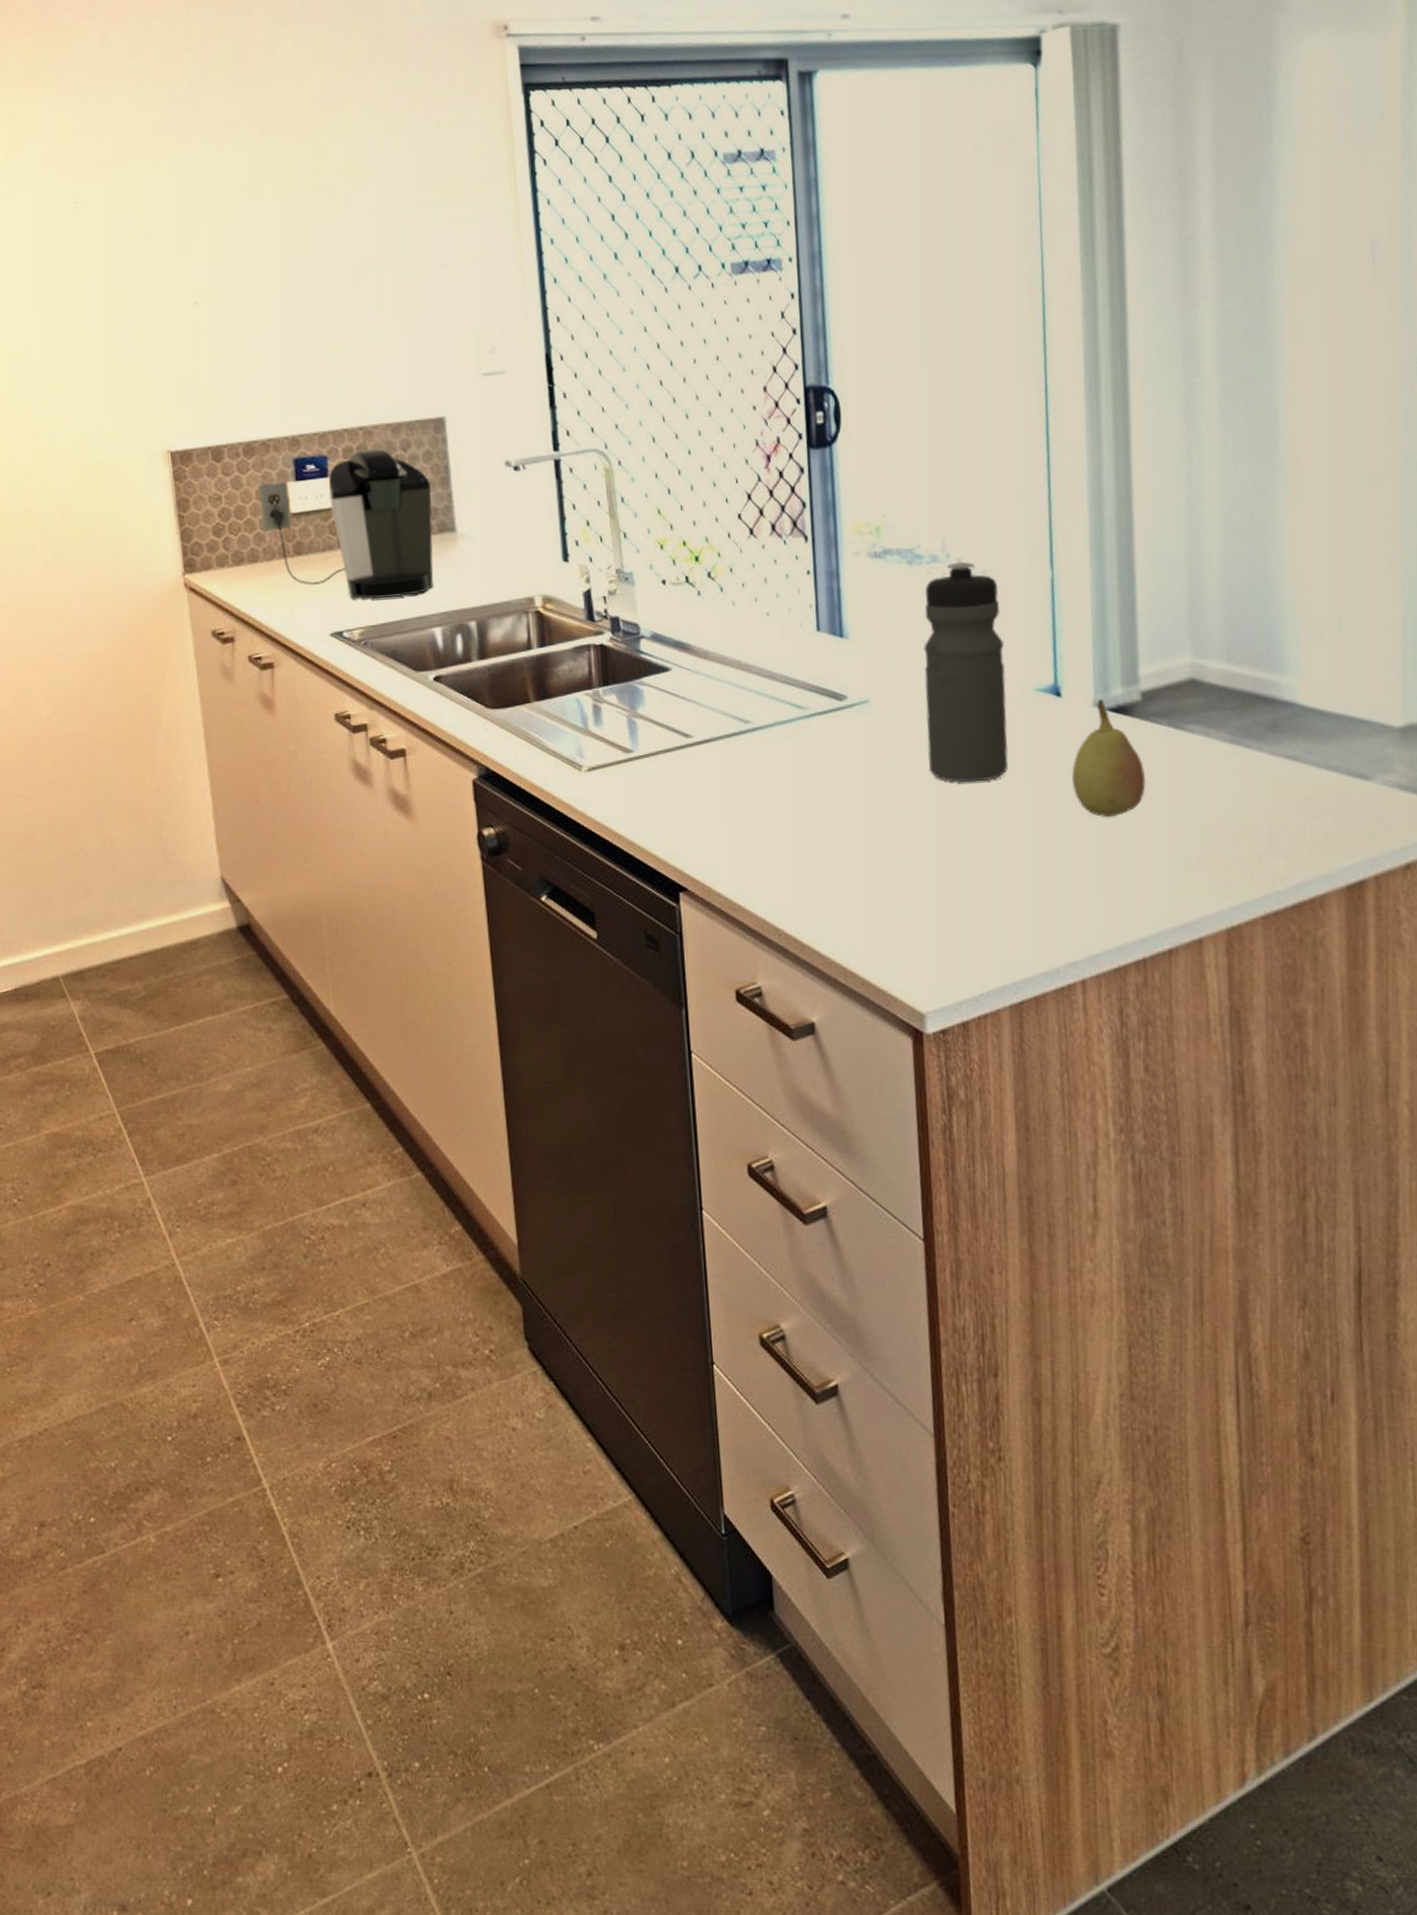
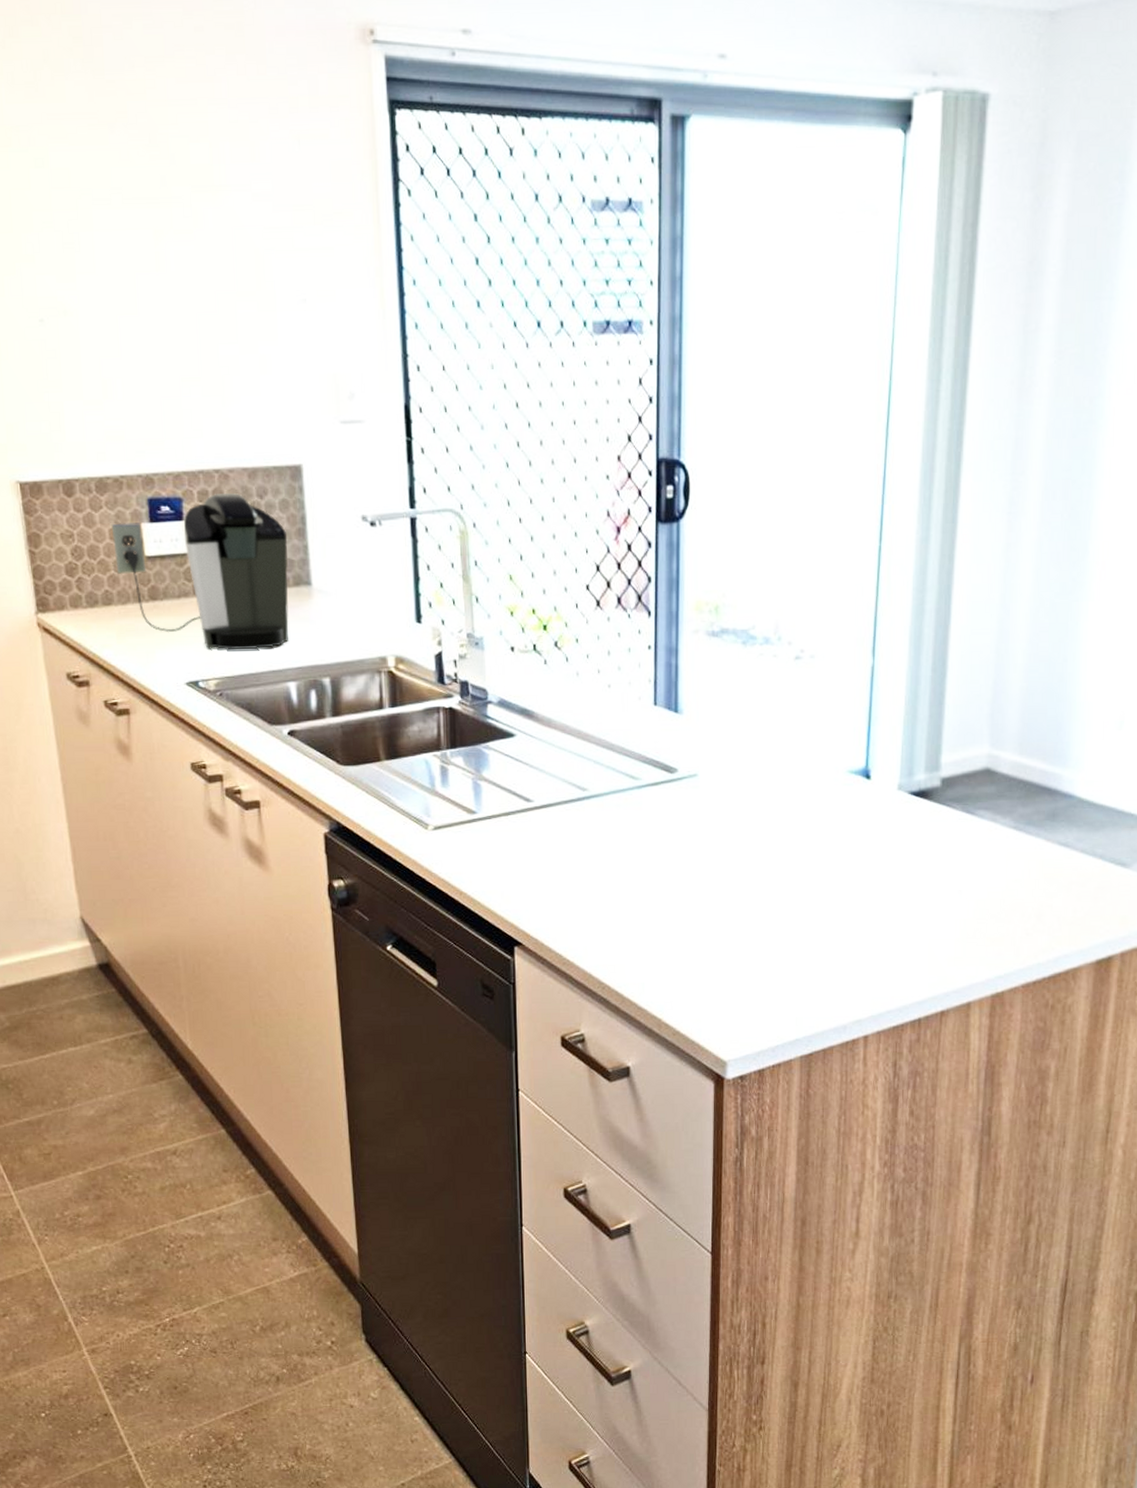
water bottle: present [923,561,1009,783] -> none [747,645,823,855]
fruit: present [1072,699,1146,818] -> none [873,783,937,892]

